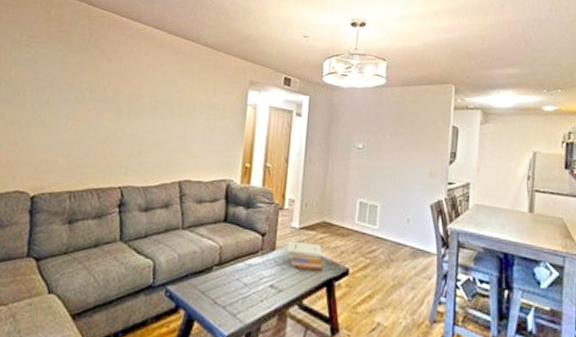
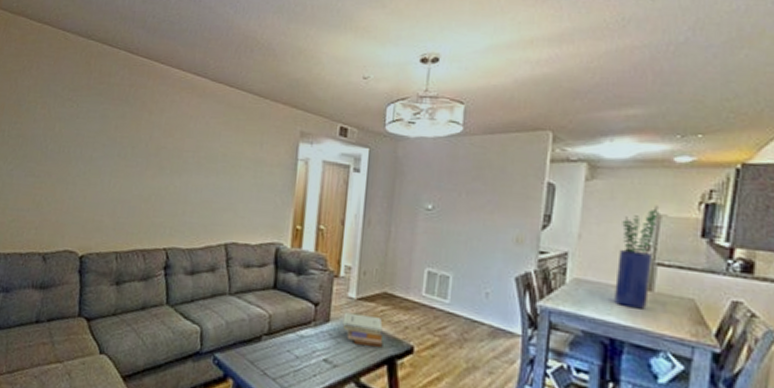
vase: none [506,144,535,228] -> present [614,205,660,309]

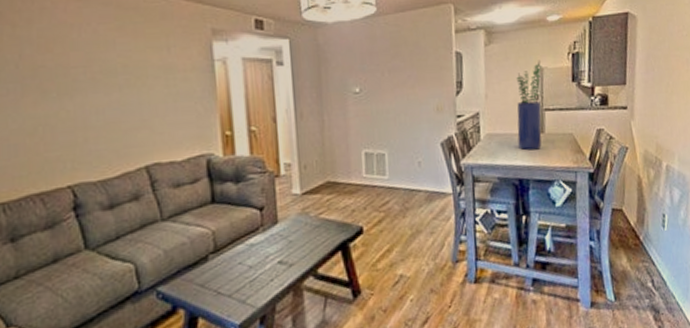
books: present [342,312,383,347] -> none [291,207,334,239]

